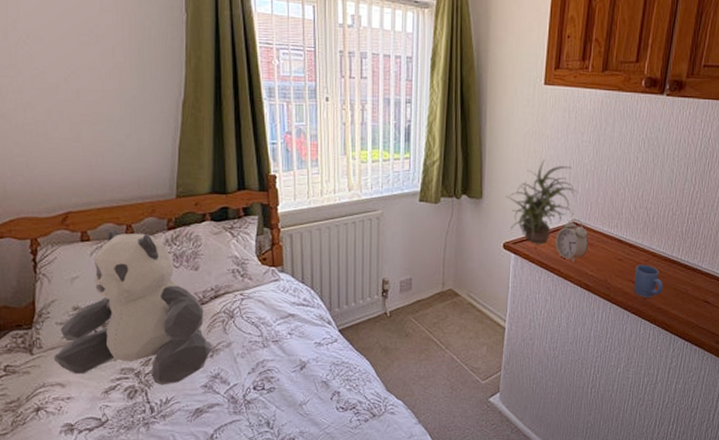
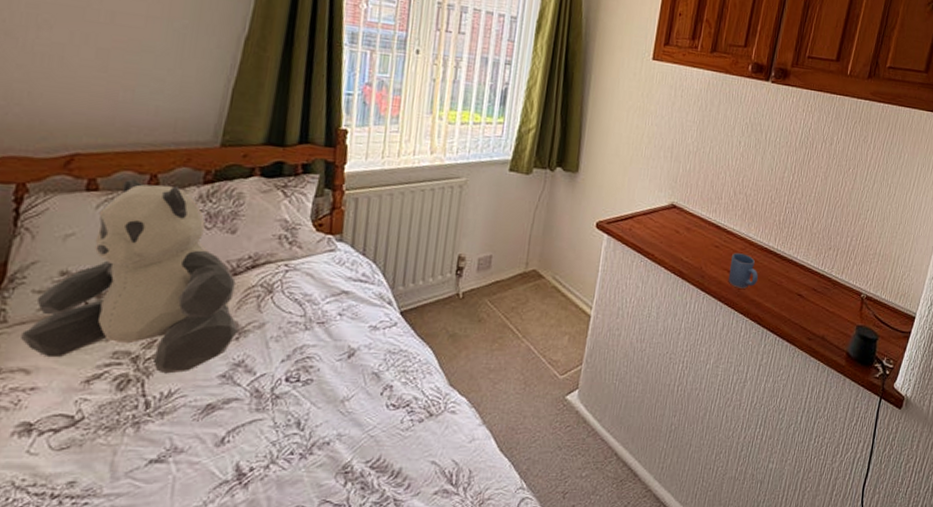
potted plant: present [505,159,578,244] -> none [603,136,679,225]
alarm clock: present [555,218,589,263] -> none [651,200,686,248]

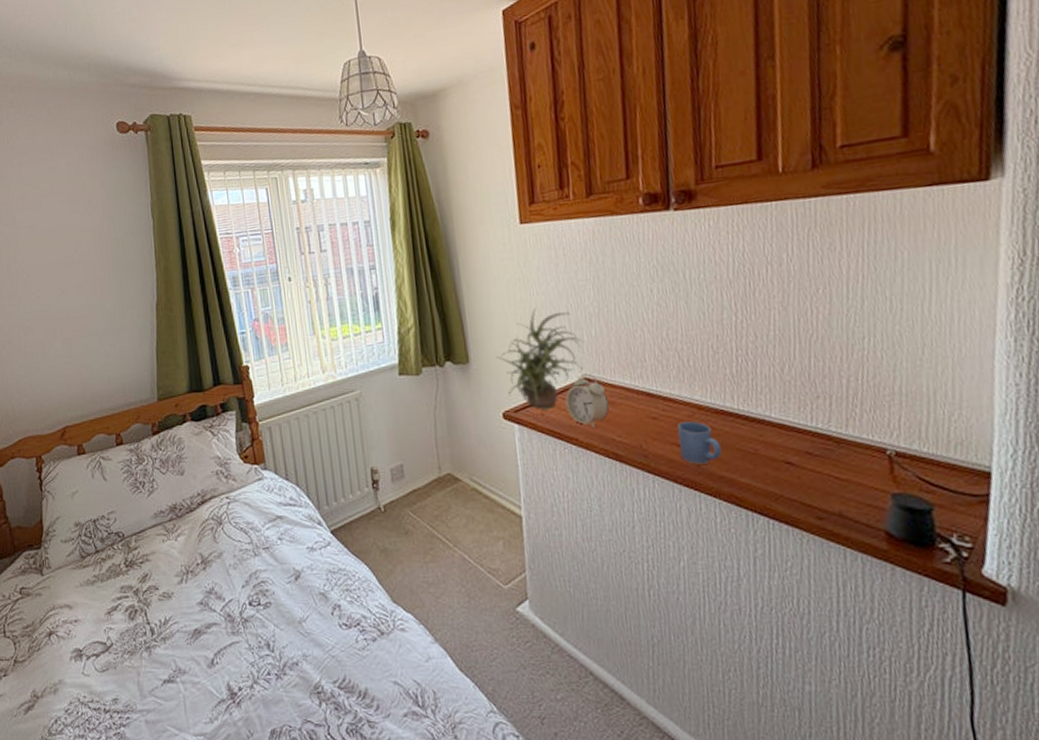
teddy bear: present [21,178,238,374] -> none [61,440,203,604]
potted plant: none [603,136,679,225] -> present [496,308,584,409]
alarm clock: none [651,200,686,248] -> present [565,373,610,429]

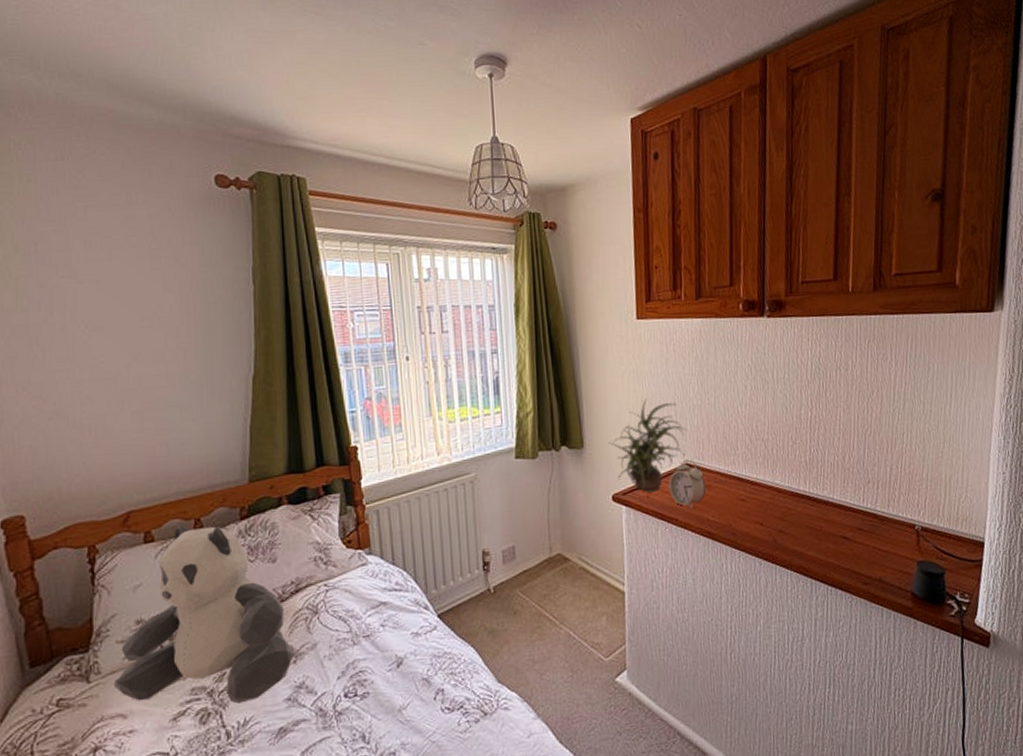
teddy bear: none [61,440,203,604] -> present [114,525,294,704]
mug: present [677,421,722,465] -> none [760,503,794,541]

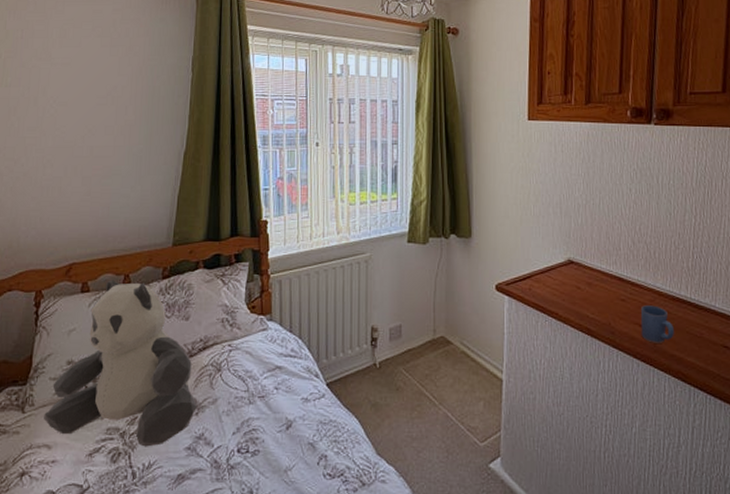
potted plant: present [609,398,687,492] -> none [495,194,571,284]
alarm clock: present [668,459,706,510] -> none [551,256,587,305]
mug: none [760,503,794,541] -> present [640,305,674,343]

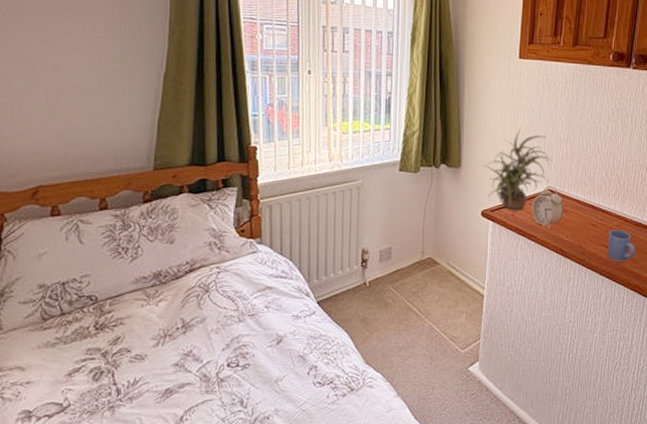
teddy bear: present [44,280,197,447] -> none [15,203,184,365]
potted plant: none [495,194,571,284] -> present [483,129,552,211]
alarm clock: none [551,256,587,305] -> present [532,186,564,229]

